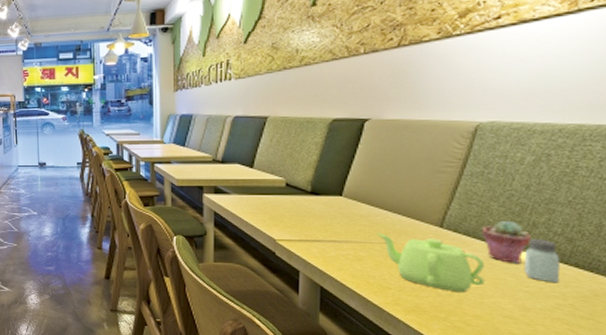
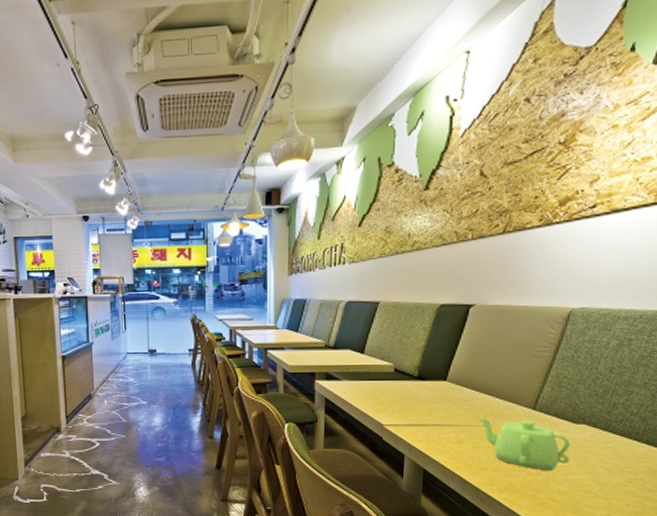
potted succulent: present [481,220,531,264] -> none [568,401,611,442]
saltshaker: present [524,239,561,283] -> none [604,419,635,459]

